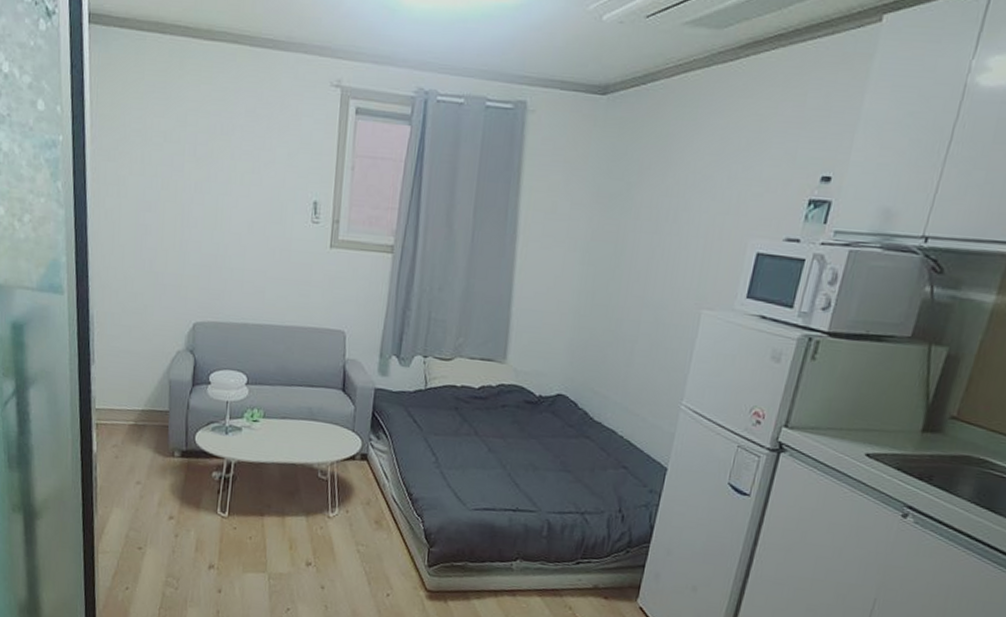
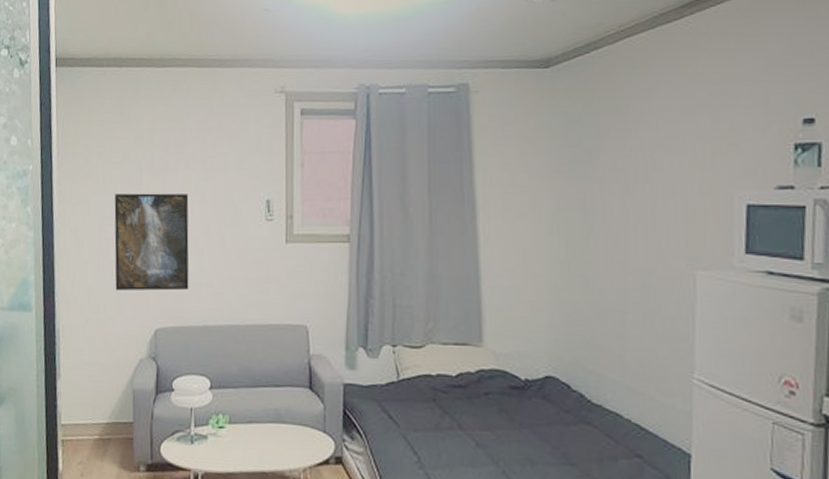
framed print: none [153,178,234,286] -> present [114,193,189,291]

